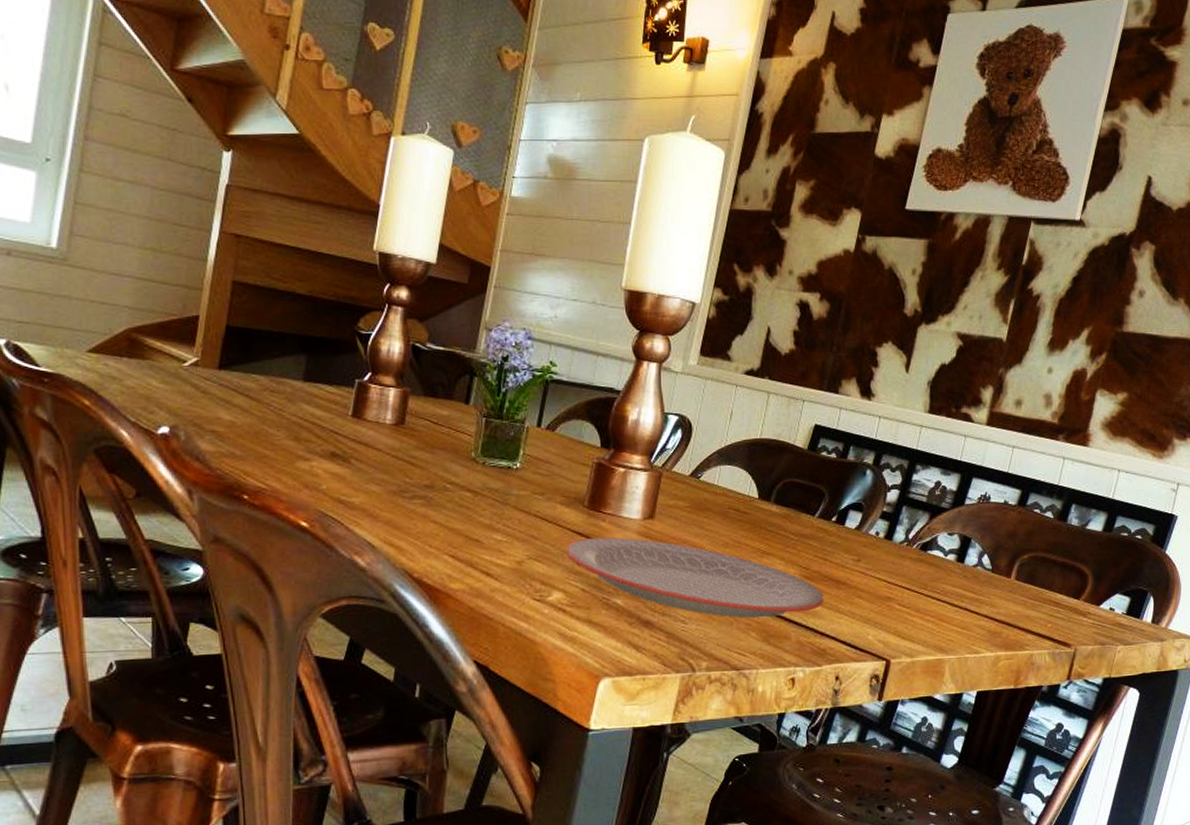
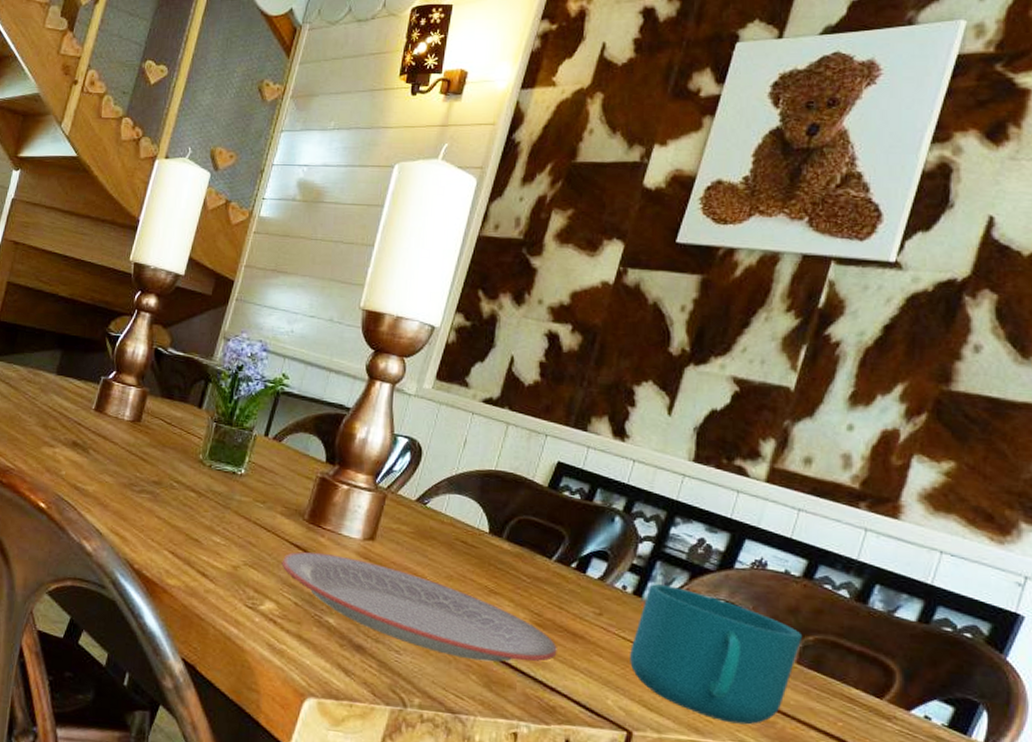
cup: none [885,527,1020,639] -> present [630,584,803,725]

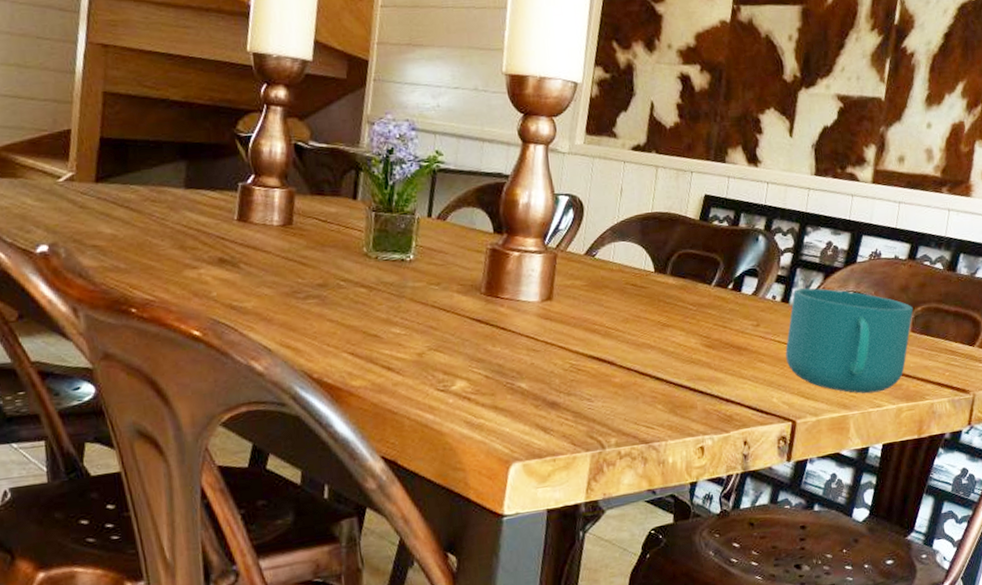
plate: present [281,552,557,662] -> none [466,321,727,392]

